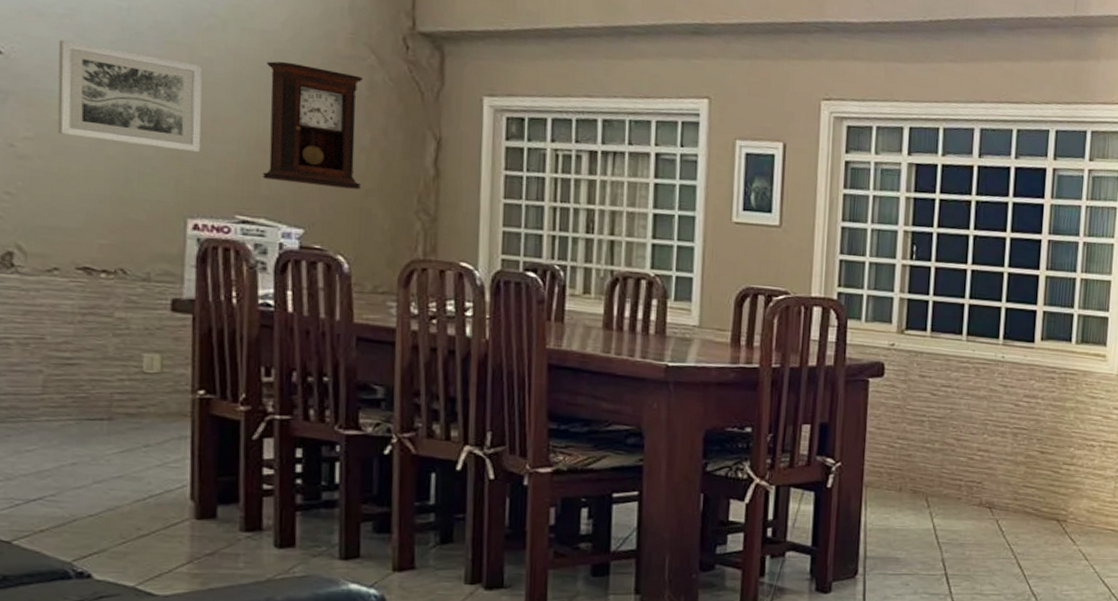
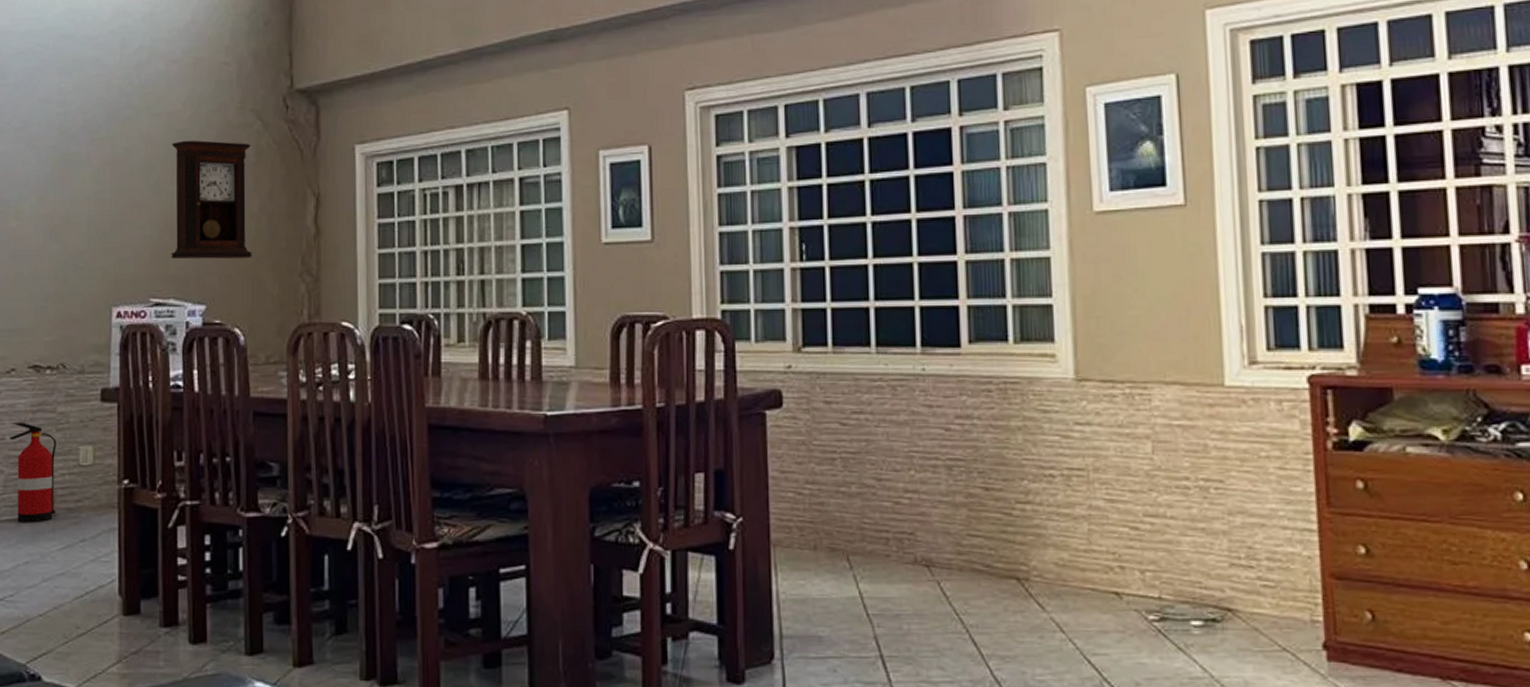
fire extinguisher: none [50,323,113,425] -> present [9,422,56,522]
wall art: present [57,39,202,153] -> none [14,151,122,241]

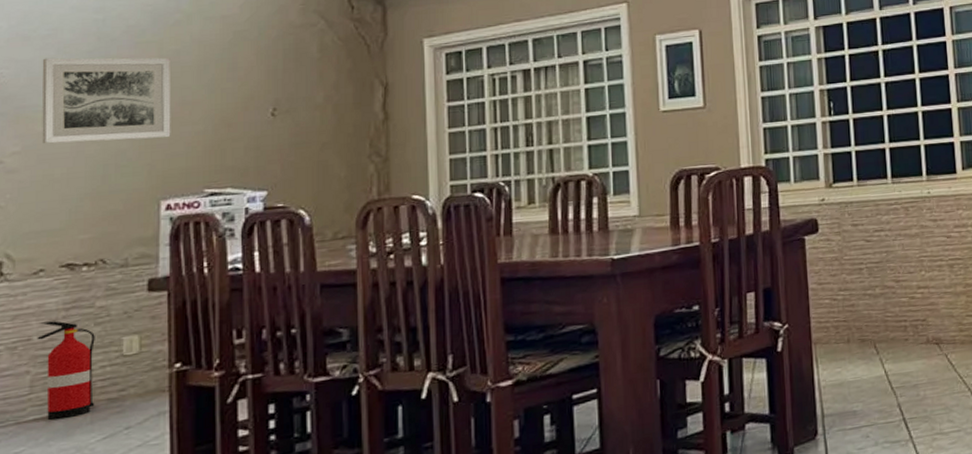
wall art: none [14,151,122,241] -> present [42,57,171,144]
pendulum clock: present [171,140,252,260] -> none [227,40,317,151]

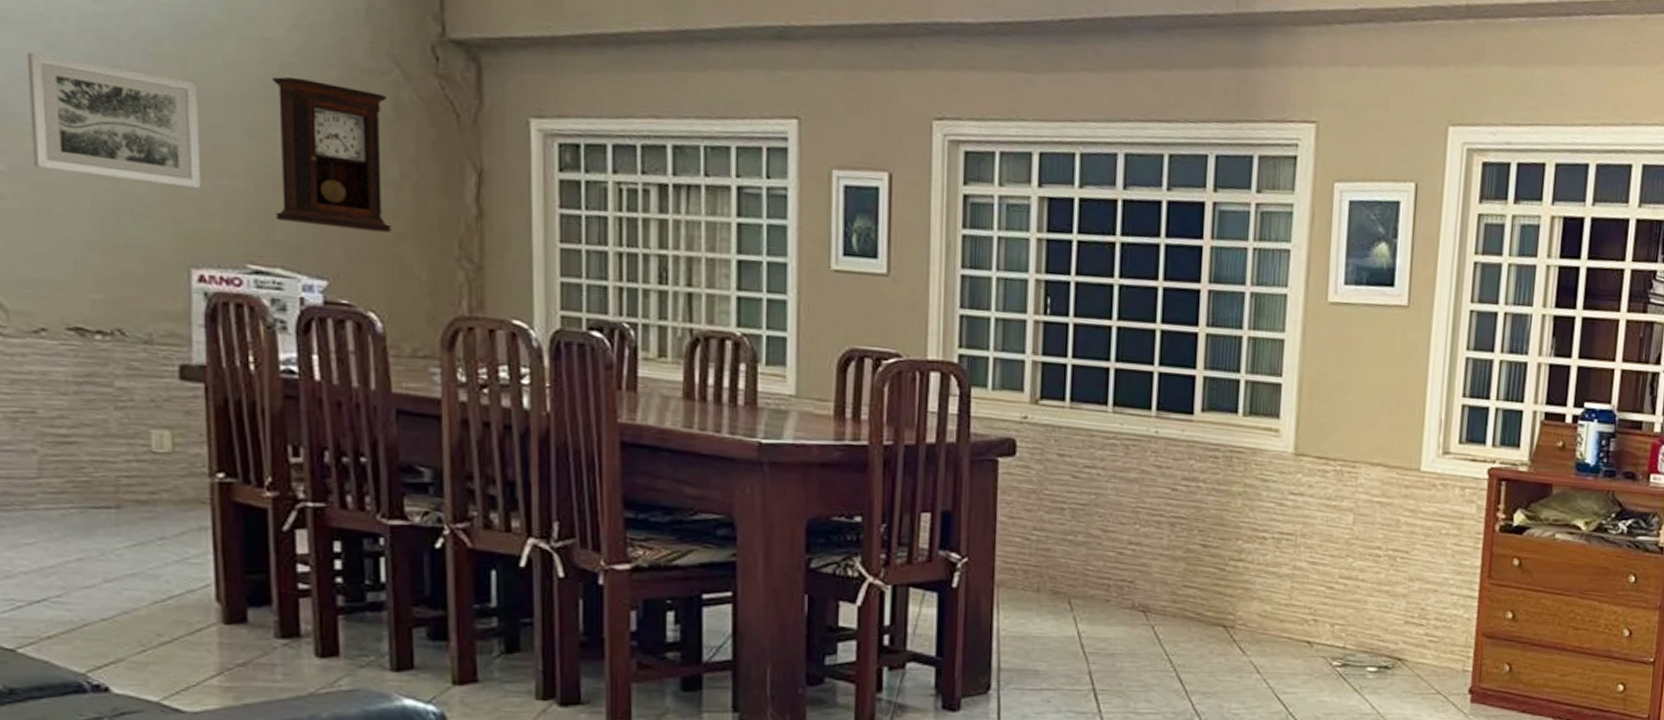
fire extinguisher: present [37,321,95,420] -> none [43,394,119,514]
pendulum clock: none [227,40,317,151] -> present [273,76,391,233]

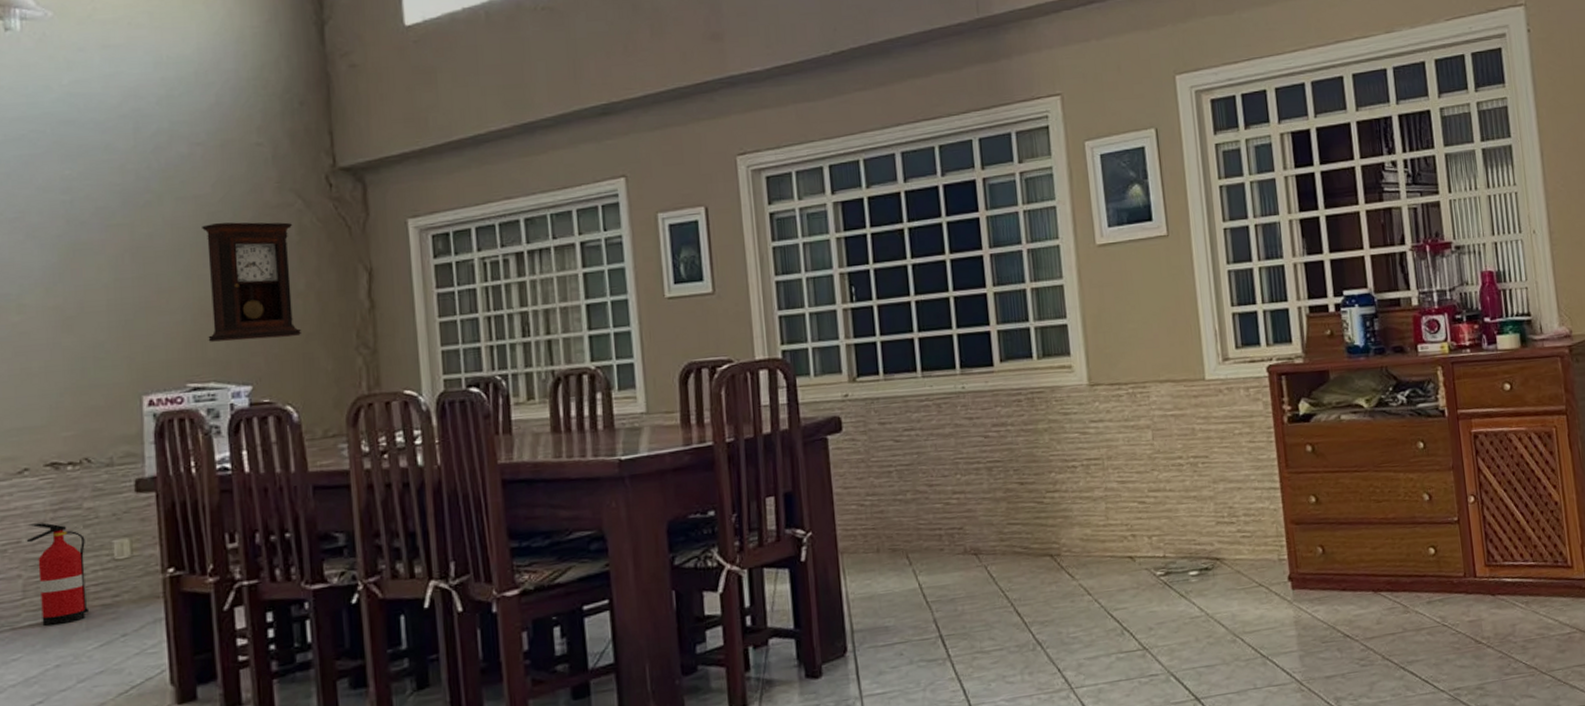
wall art: present [26,52,202,189] -> none [11,242,149,336]
fire extinguisher: none [43,394,119,514] -> present [26,522,88,626]

